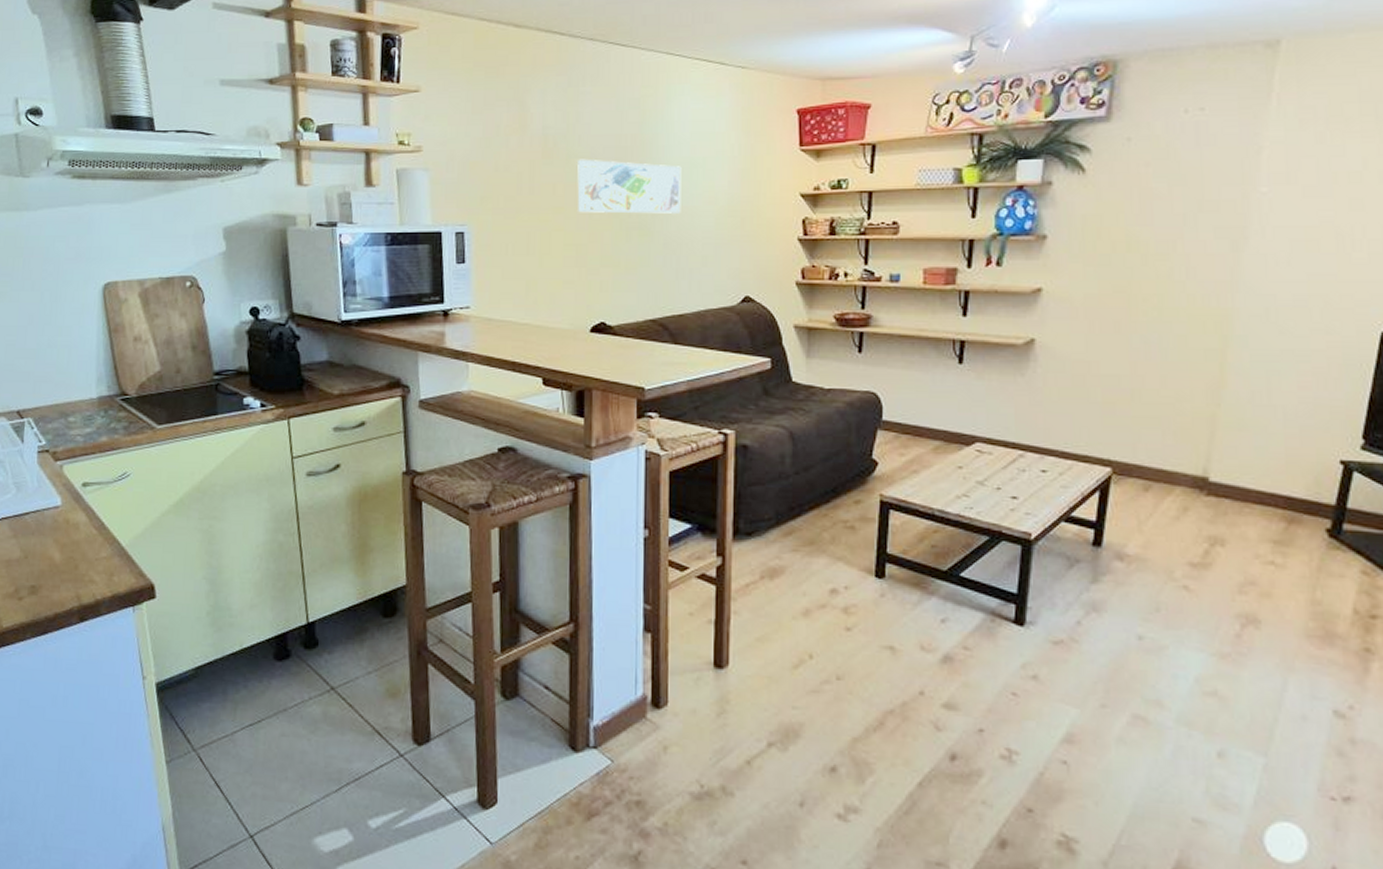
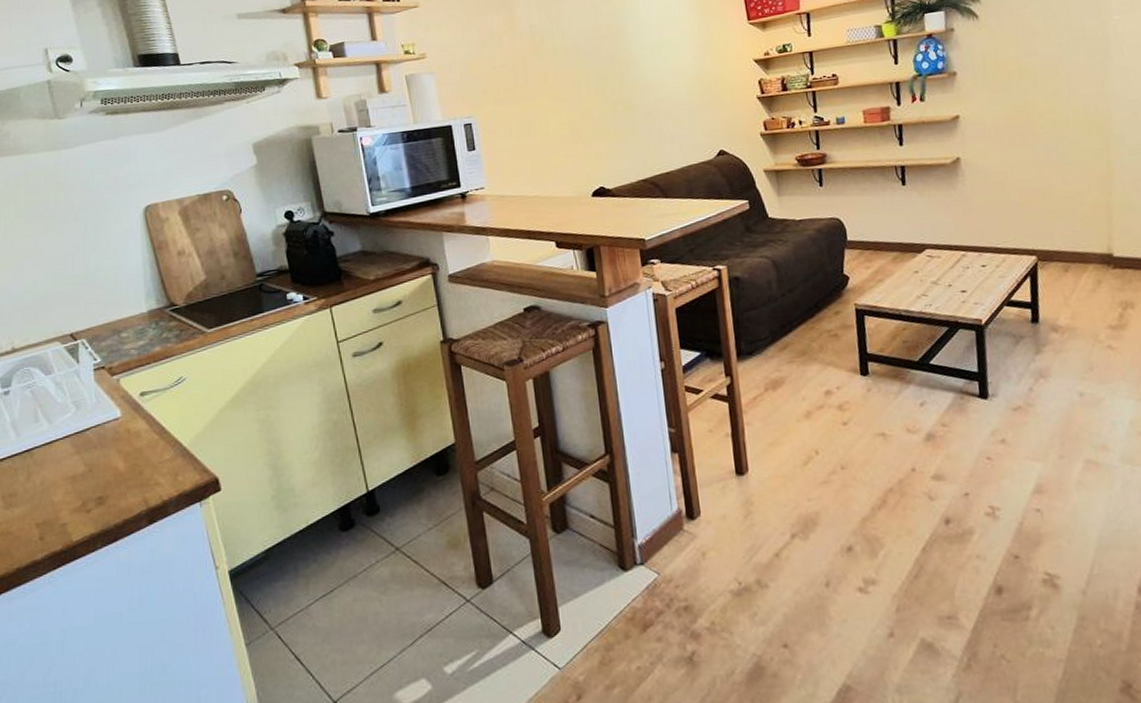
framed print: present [577,159,682,214] -> none [563,47,657,96]

